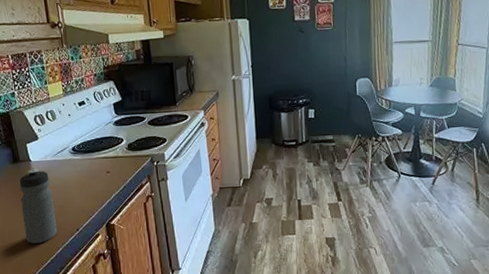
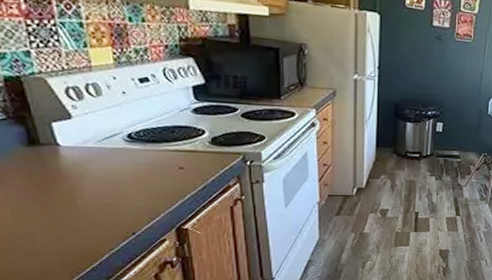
water bottle: present [19,169,58,244] -> none [39,156,103,249]

